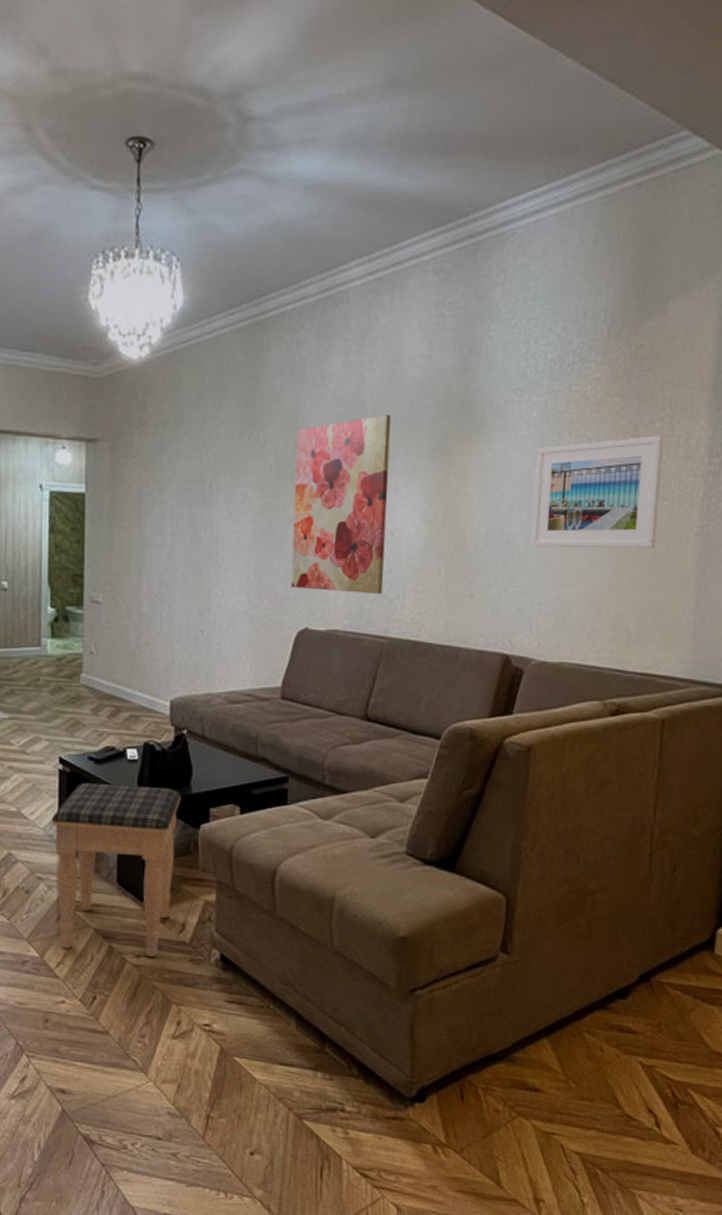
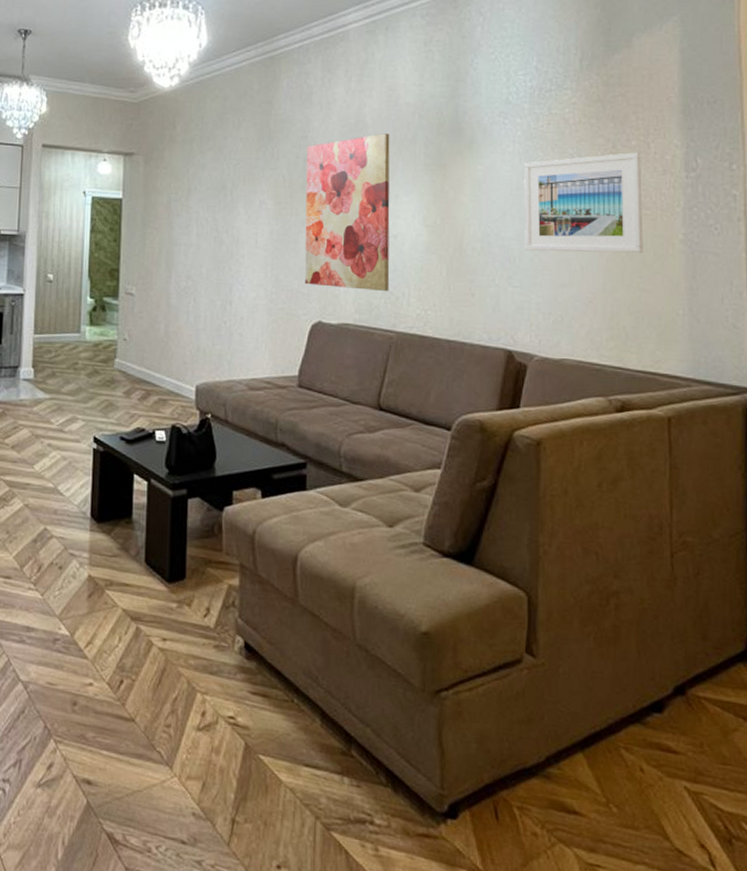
footstool: present [51,782,181,957] -> none [84,462,206,641]

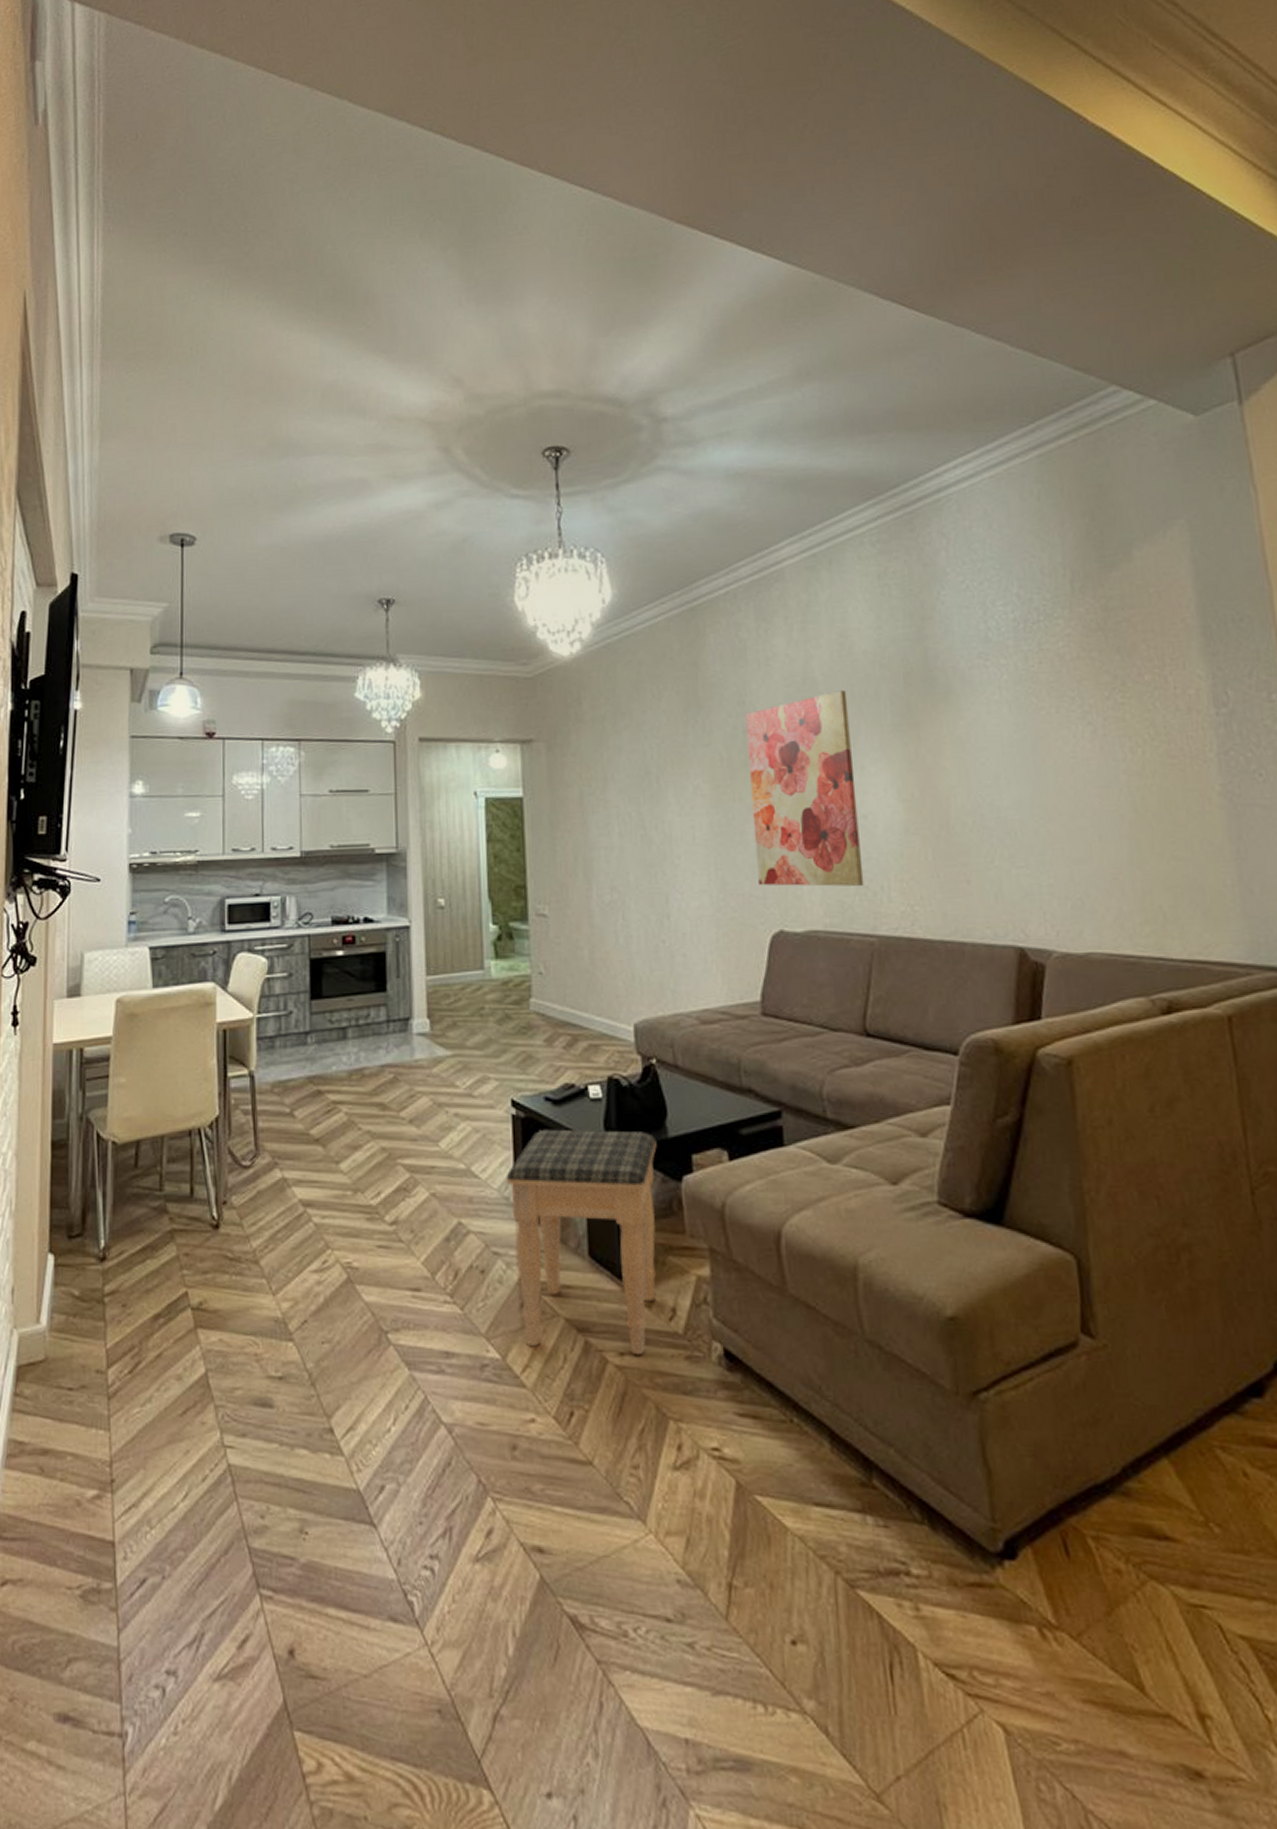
footstool: none [84,462,206,641] -> present [506,1129,657,1354]
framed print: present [524,152,644,253] -> none [1015,689,1174,821]

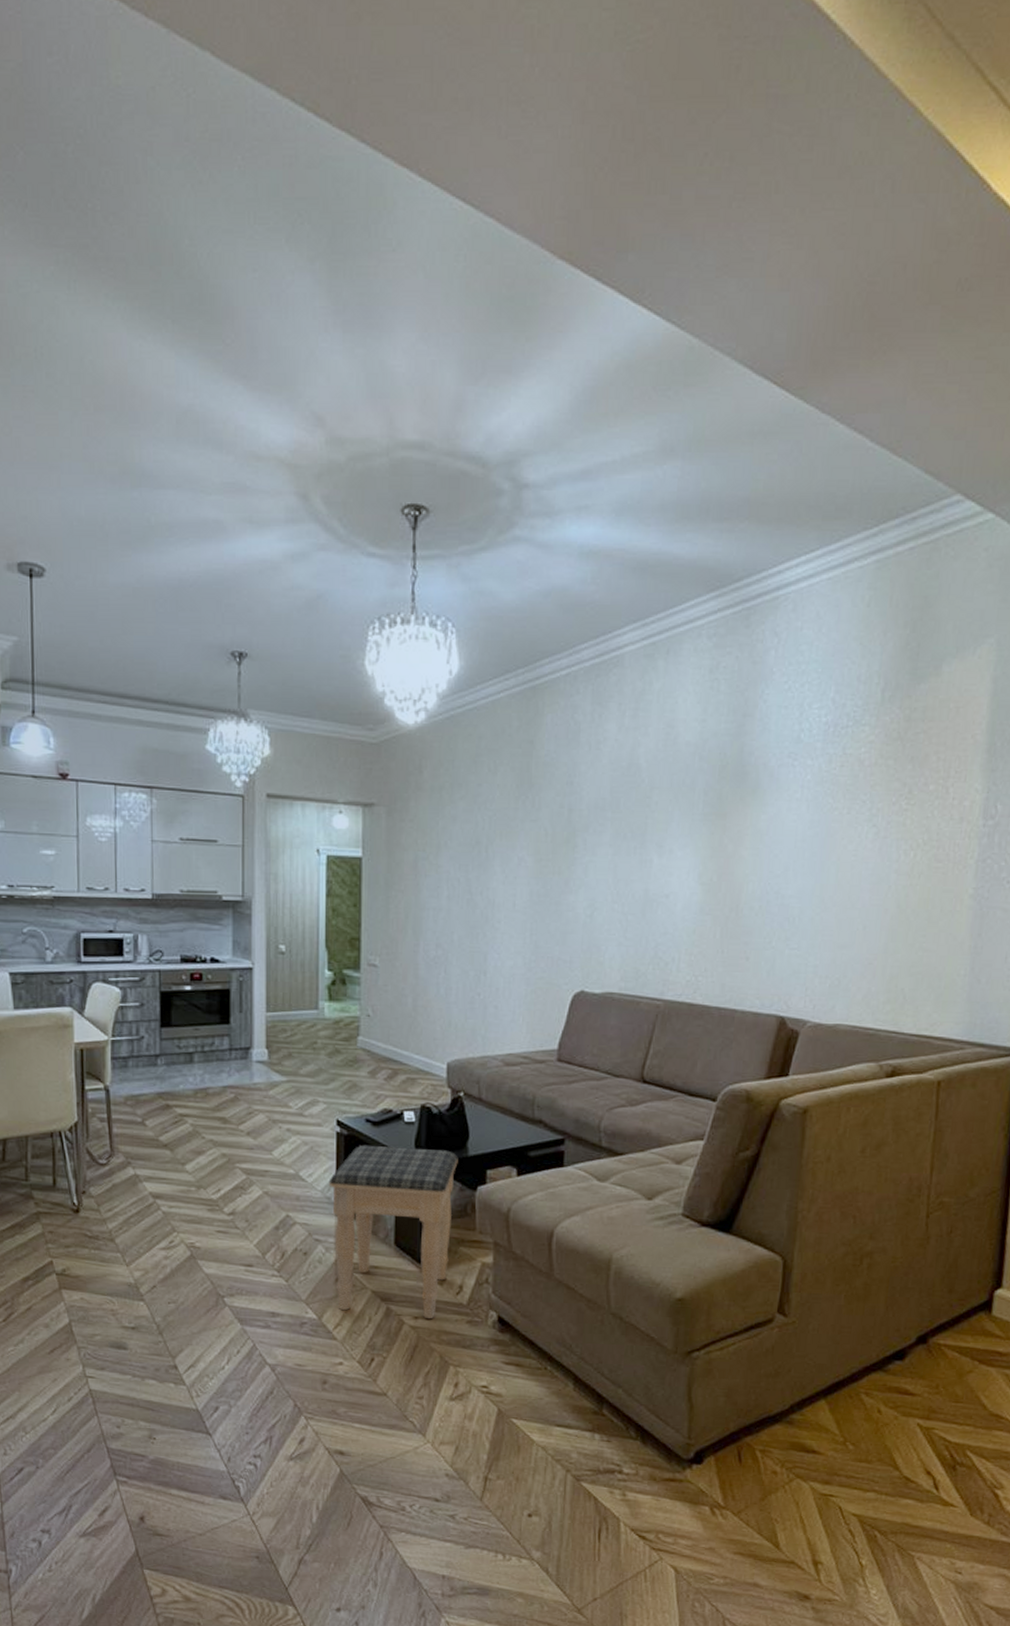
wall art: present [744,690,864,887] -> none [567,778,667,956]

